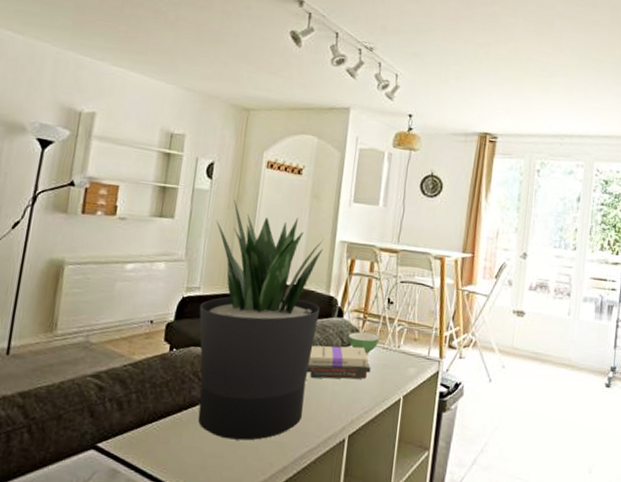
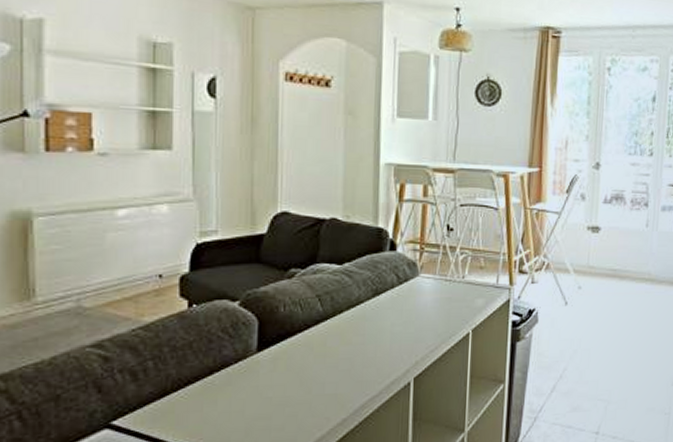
planter: present [197,199,324,441] -> none [219,122,369,398]
books: present [307,345,371,379] -> none [360,281,434,320]
bowl: present [347,331,380,356] -> none [403,264,441,290]

